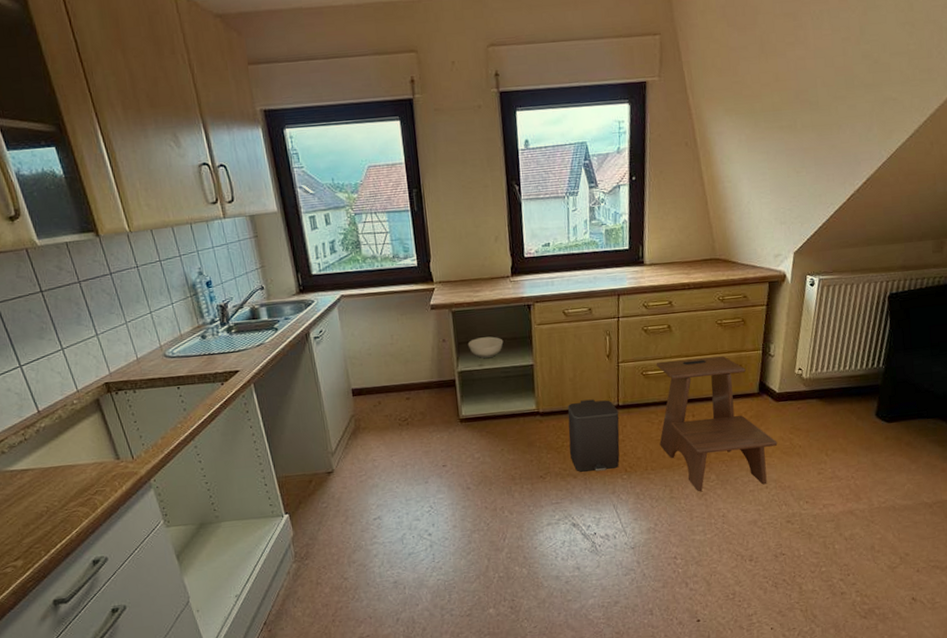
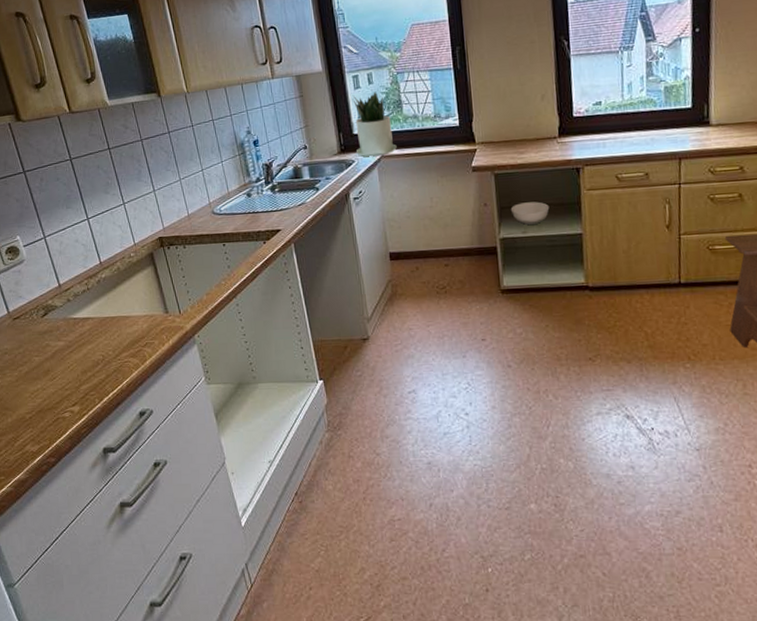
planter: none [309,232,357,297] -> present [352,91,397,157]
pedal bin: present [567,399,620,472] -> none [620,274,682,357]

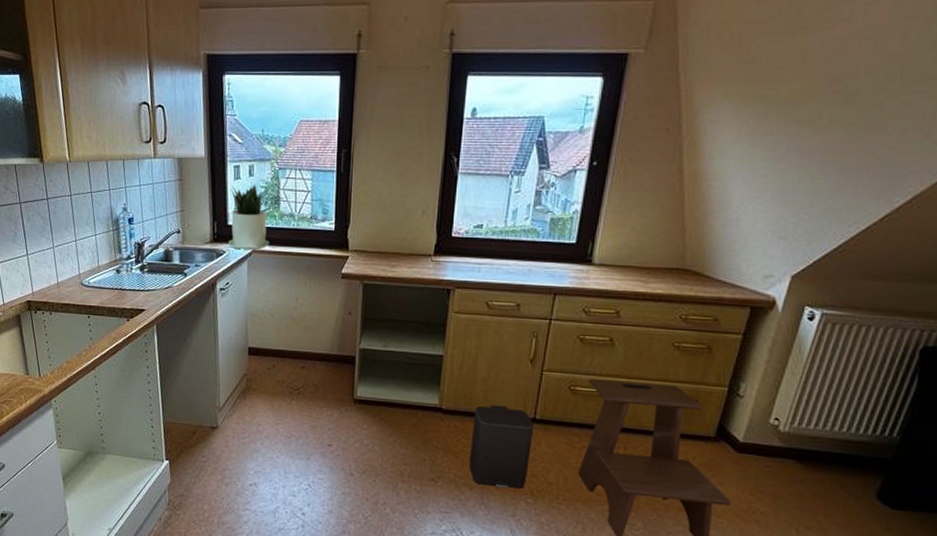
bowl: present [510,201,550,225] -> none [374,316,414,340]
pedal bin: none [620,274,682,357] -> present [469,405,534,489]

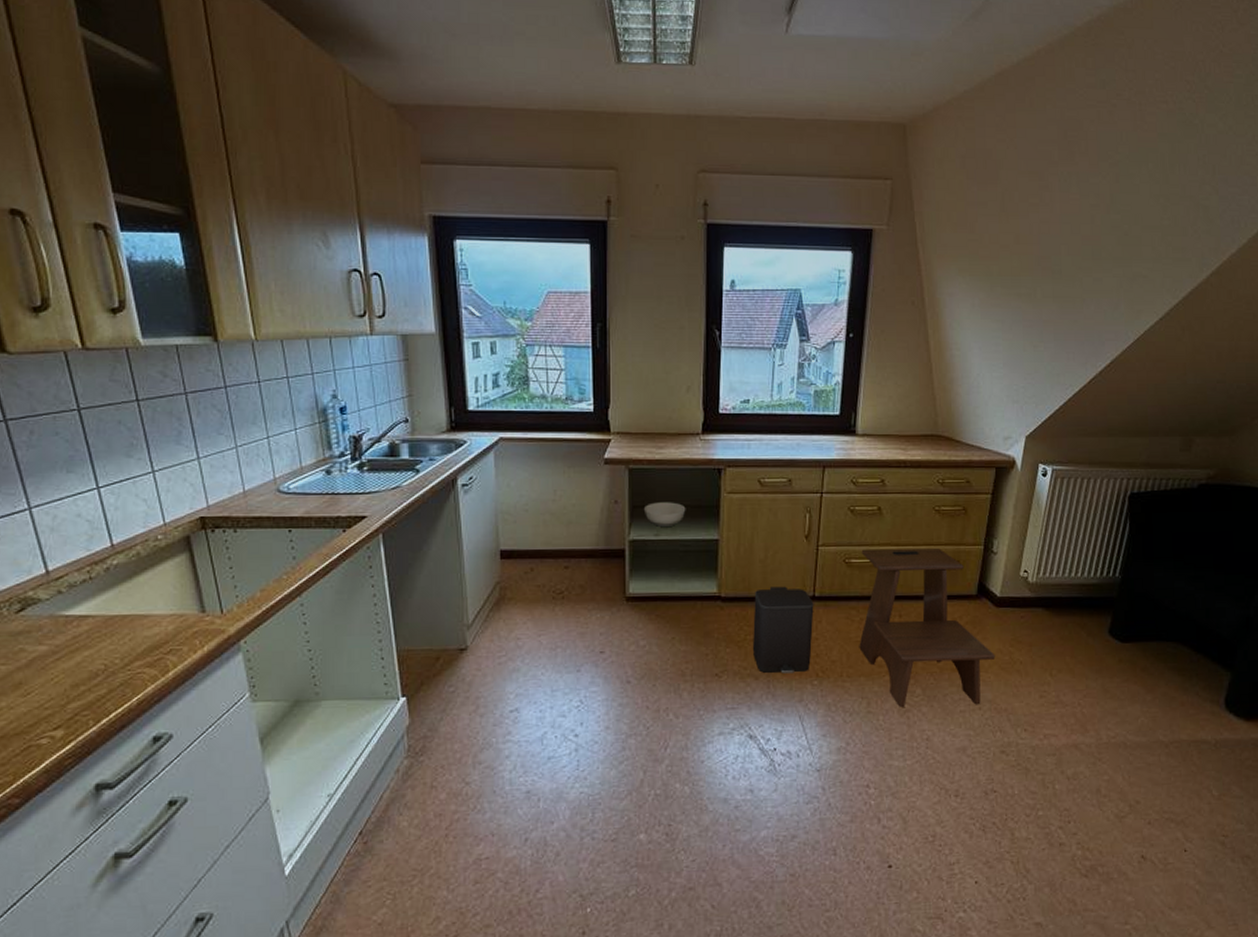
planter: present [229,184,269,250] -> none [470,363,519,438]
bowl: none [374,316,414,340] -> present [643,502,686,527]

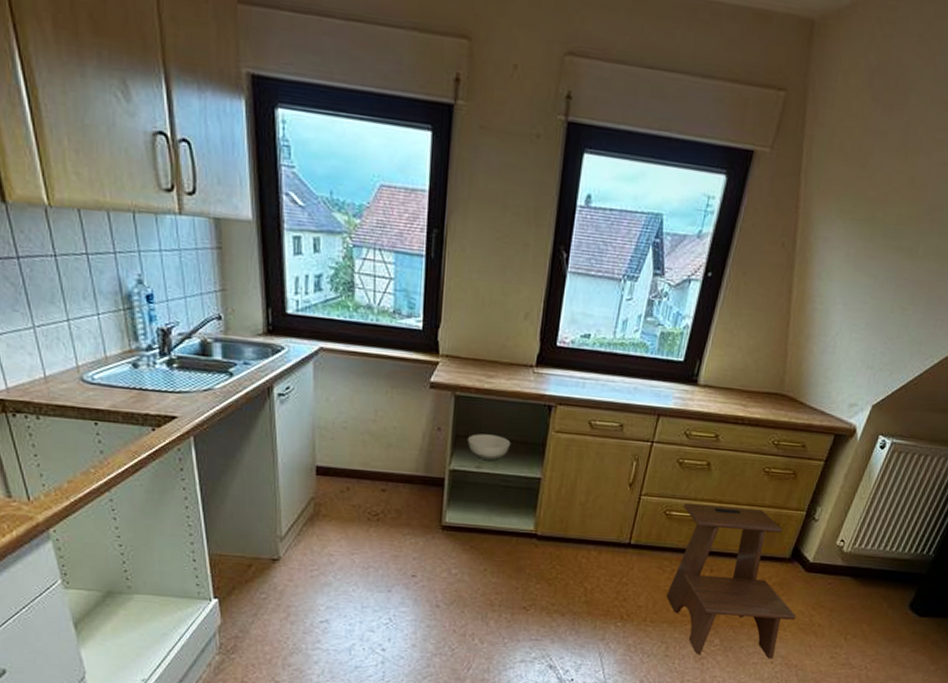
pedal bin: present [753,586,814,673] -> none [562,530,629,614]

